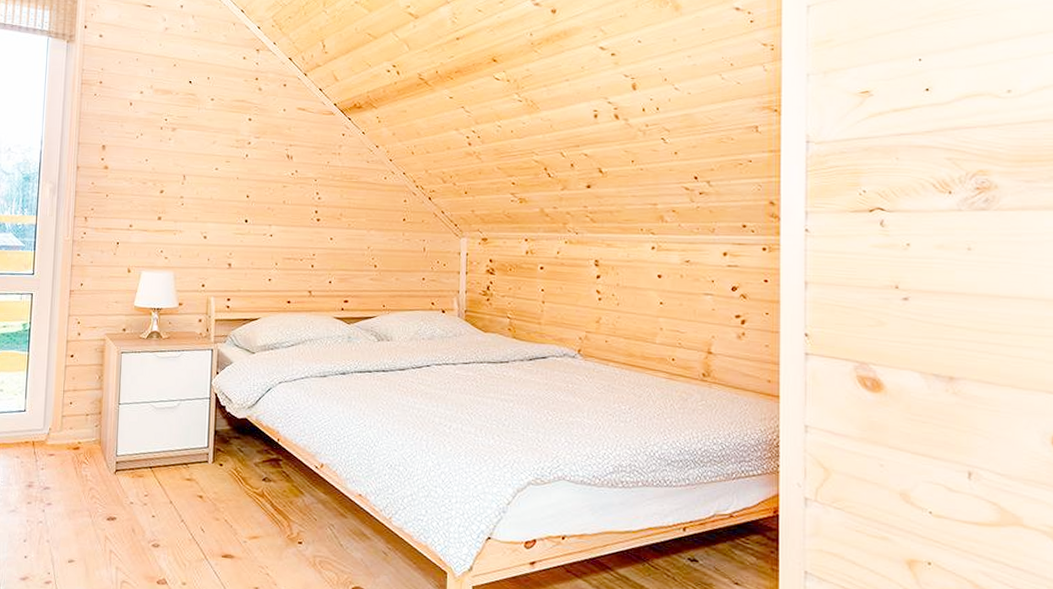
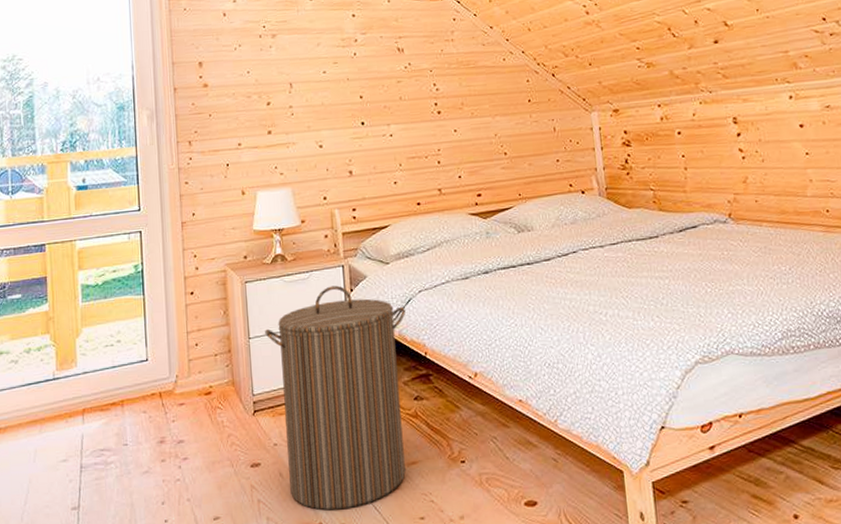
laundry hamper: none [134,366,264,570] -> present [265,285,406,511]

